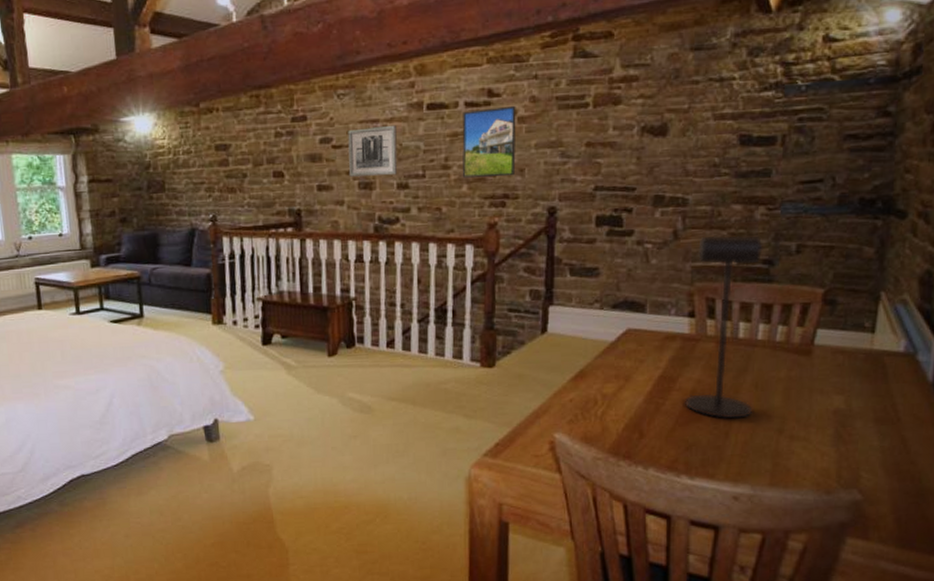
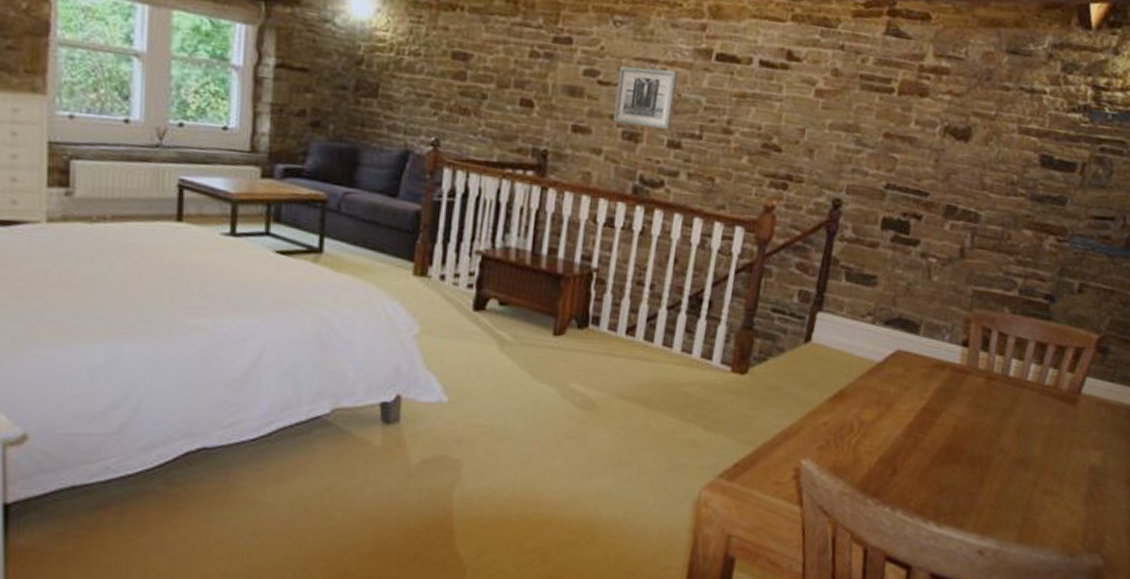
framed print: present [462,105,516,178] -> none [744,70,816,156]
desk lamp: present [684,234,763,420] -> none [943,259,1048,466]

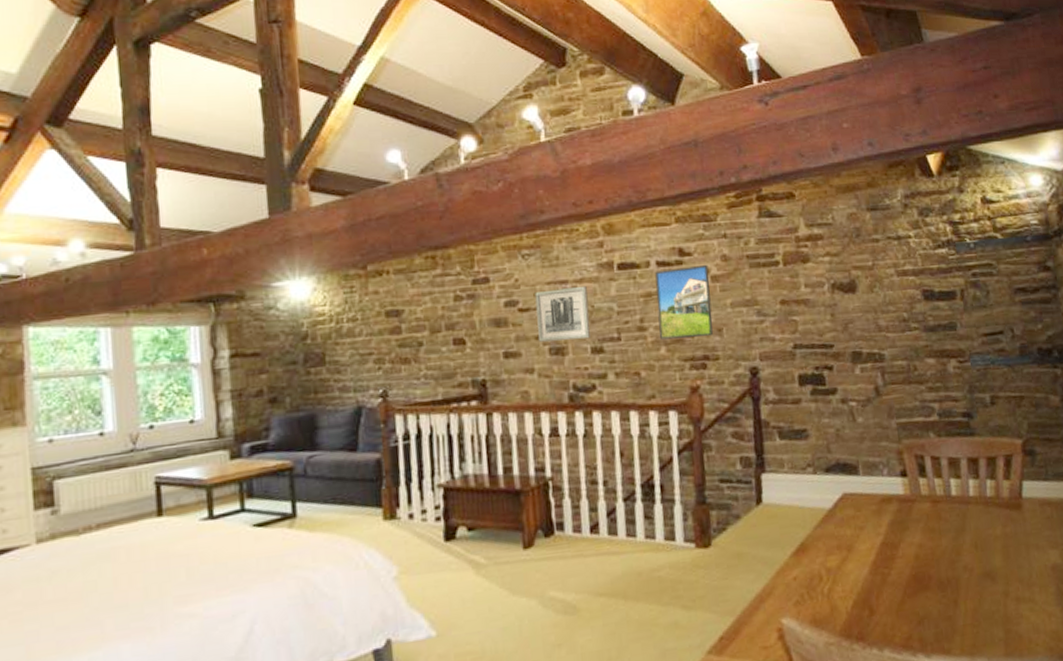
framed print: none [744,70,816,156] -> present [655,264,714,340]

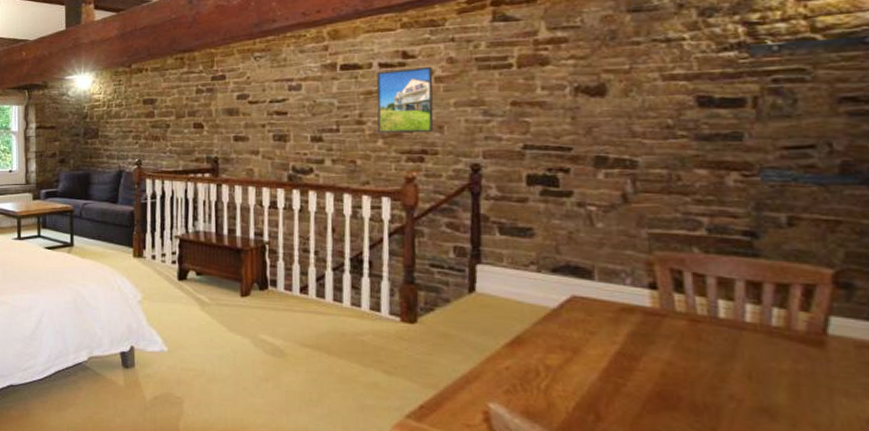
wall art: present [535,285,591,342] -> none [263,83,312,130]

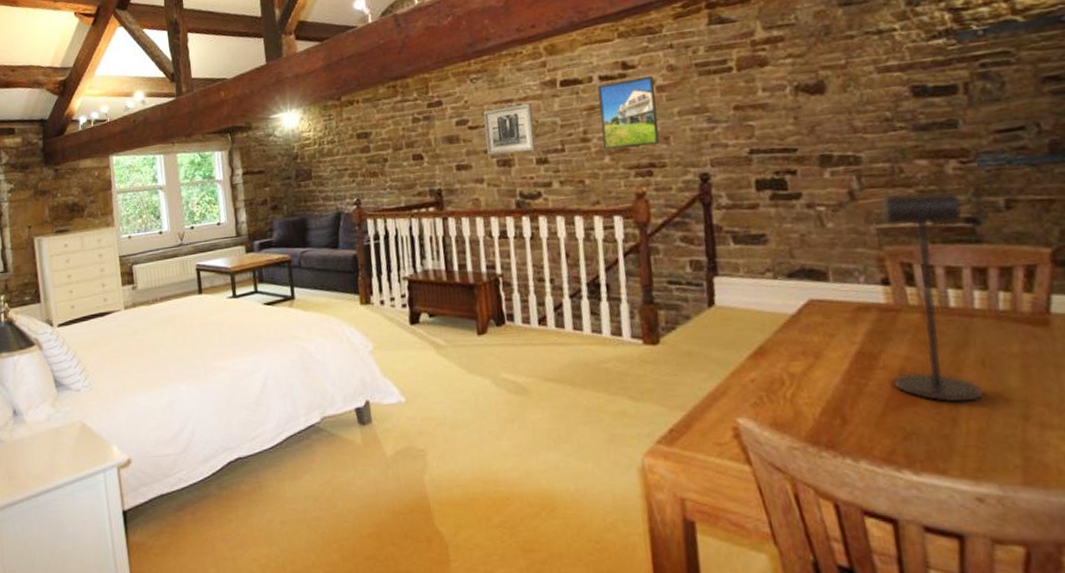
wall art: none [263,83,312,130] -> present [483,103,536,155]
desk lamp: none [651,201,749,415] -> present [880,191,985,404]

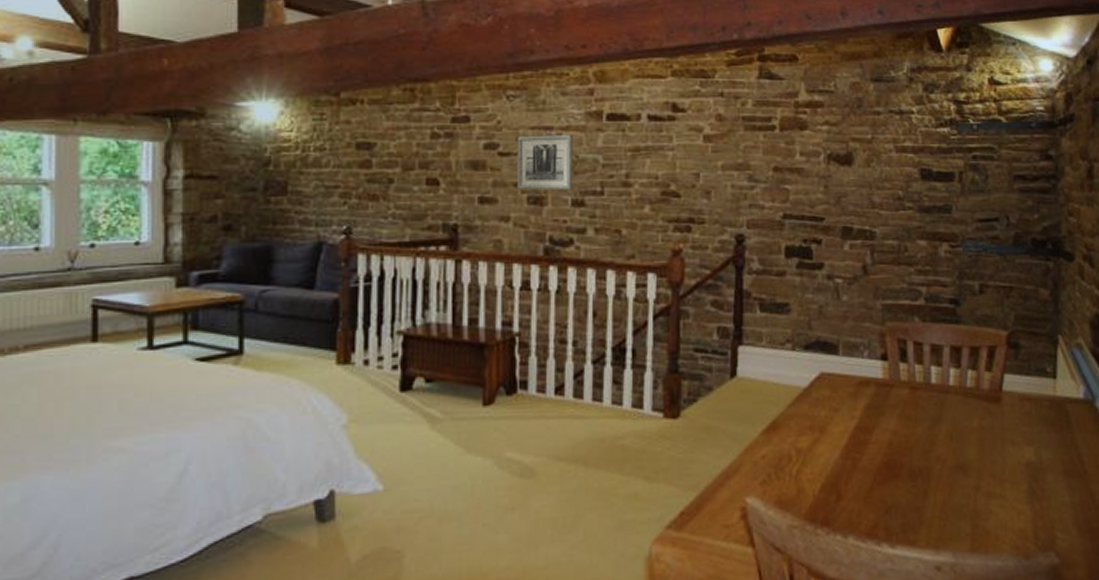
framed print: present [598,75,660,150] -> none [644,122,702,199]
desk lamp: present [880,191,985,404] -> none [881,271,950,477]

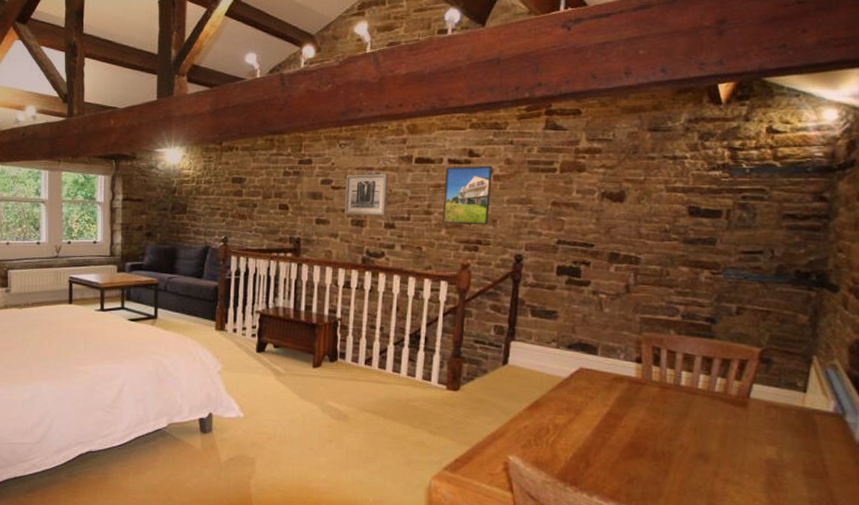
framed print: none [644,122,702,199] -> present [442,165,493,225]

